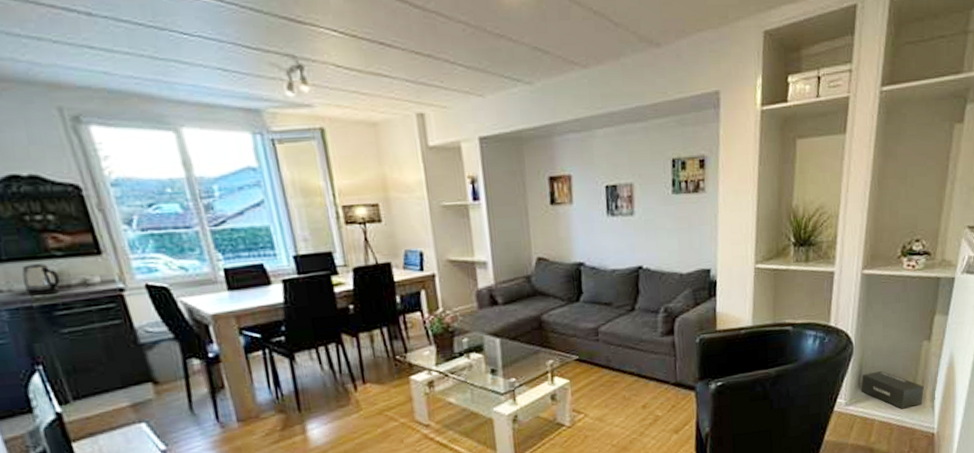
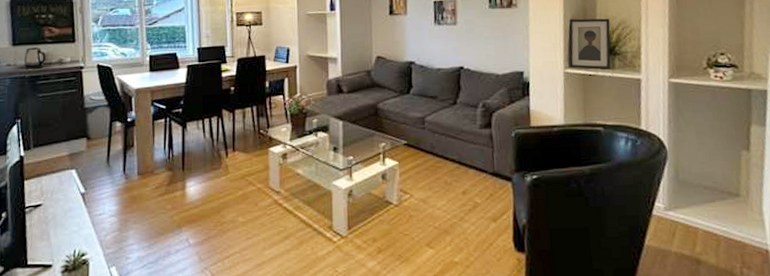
picture frame: none [760,203,807,263] -> present [569,18,611,70]
box: present [861,370,924,409] -> none [679,177,750,220]

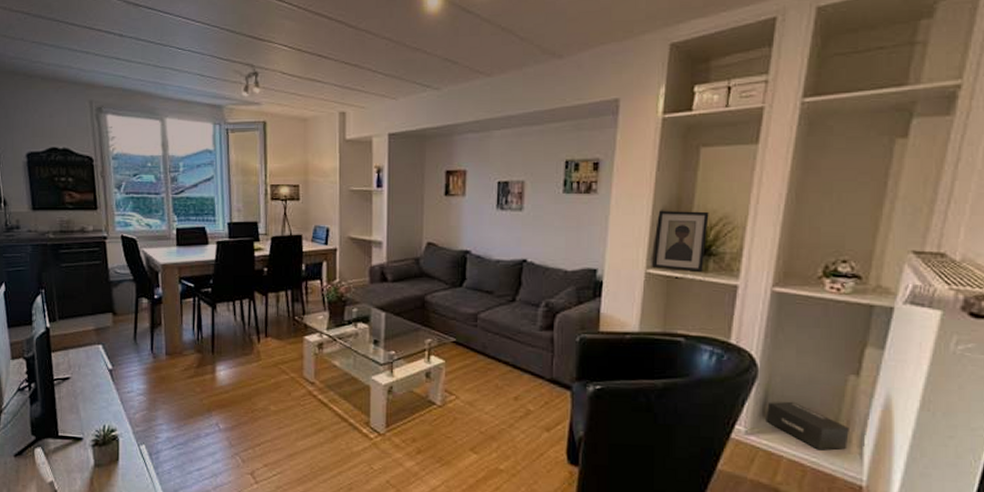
kettle: present [24,47,47,69] -> none [45,213,68,236]
box: none [679,177,750,220] -> present [766,401,849,451]

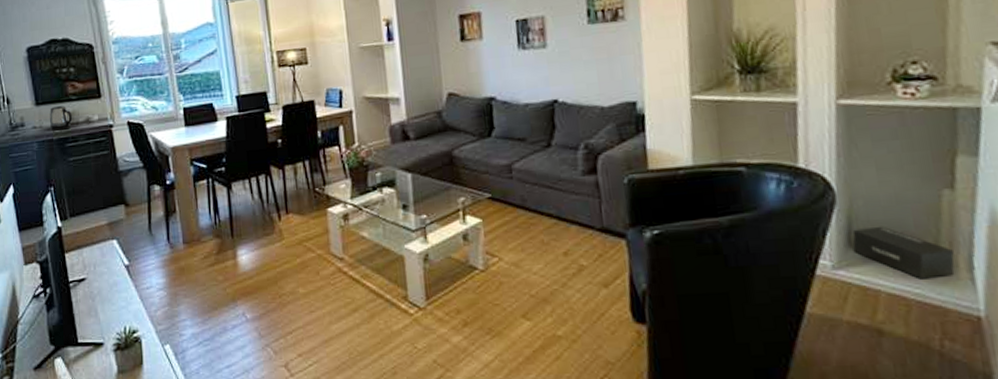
kettle: none [45,213,68,236] -> present [49,106,73,131]
picture frame: present [652,210,709,272] -> none [695,25,755,94]

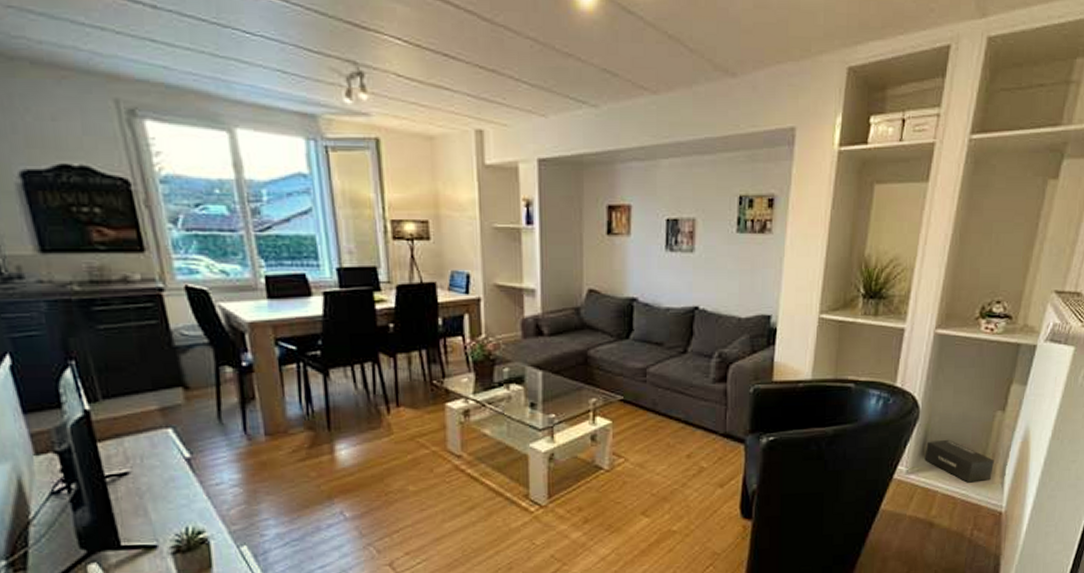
kettle: present [49,106,73,131] -> none [63,257,101,289]

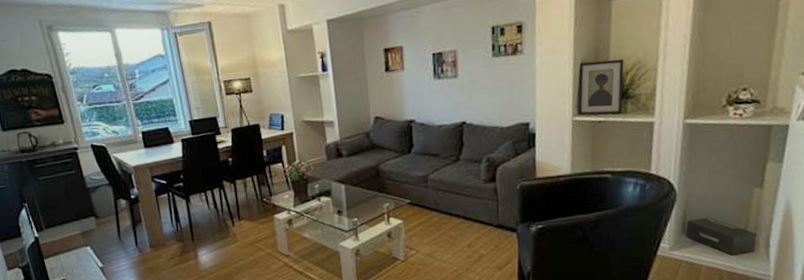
kettle: none [63,257,101,289] -> present [16,131,39,154]
picture frame: none [825,251,880,316] -> present [577,58,624,116]

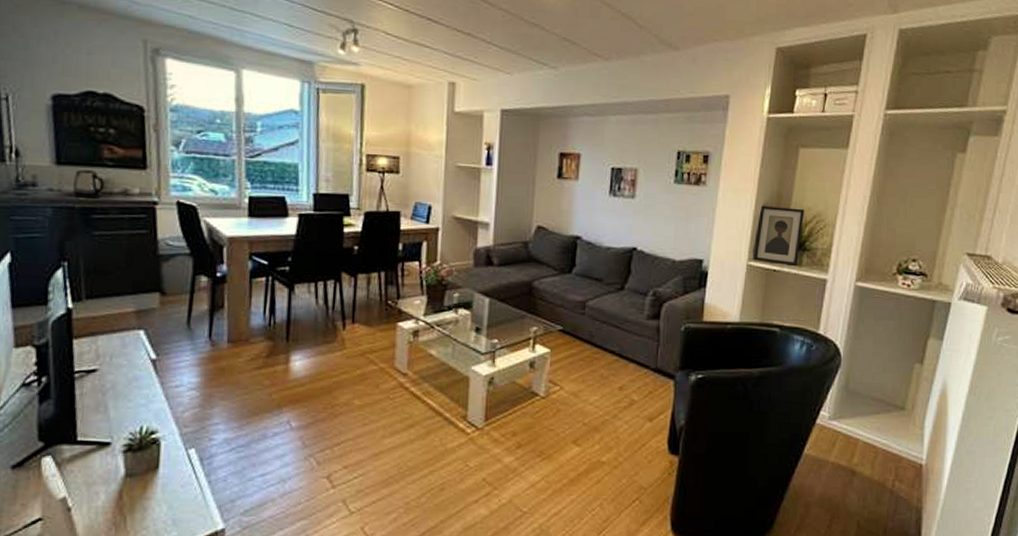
box: present [685,217,757,256] -> none [846,388,914,433]

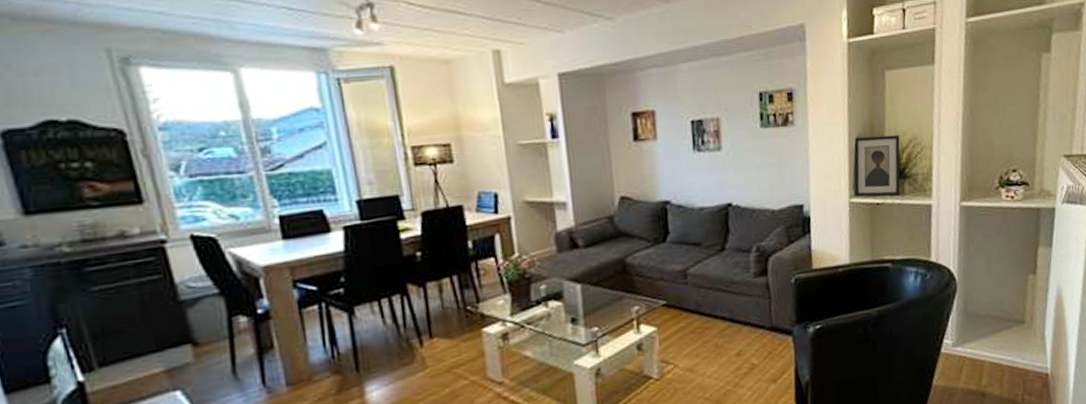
kettle: present [73,170,106,199] -> none [51,215,95,251]

